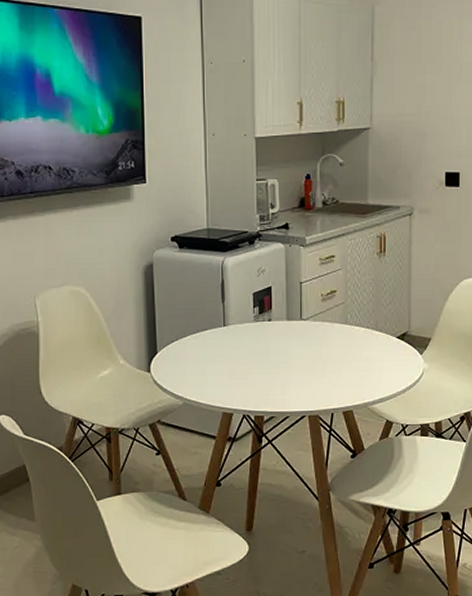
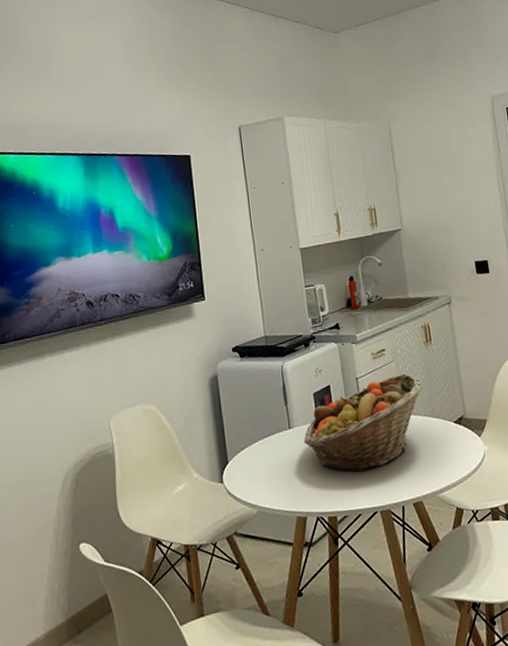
fruit basket: none [238,282,369,376] -> present [304,373,423,472]

